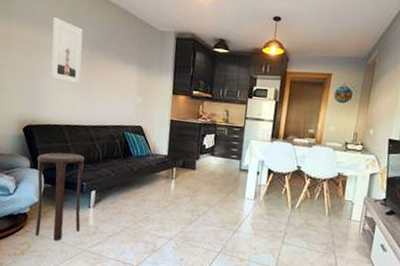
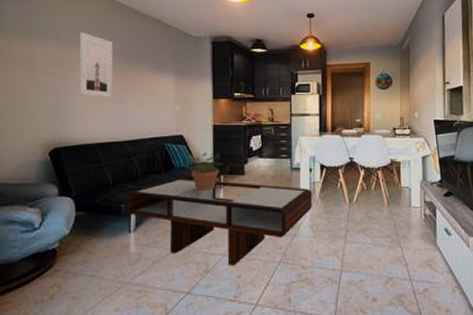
stool: present [35,152,85,241] -> none [67,173,121,277]
coffee table: none [87,166,257,249] -> present [126,178,312,266]
potted plant: none [141,144,177,181] -> present [184,152,223,192]

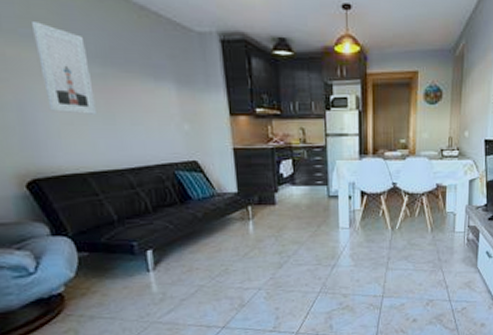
coffee table: present [126,178,312,266] -> none [137,211,352,299]
potted plant: present [184,152,223,192] -> none [203,180,250,225]

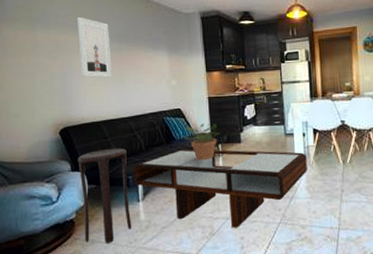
stool: none [59,207,141,319] -> present [78,148,131,243]
coffee table: none [137,211,352,299] -> present [133,149,307,228]
potted plant: none [203,180,250,225] -> present [184,123,221,161]

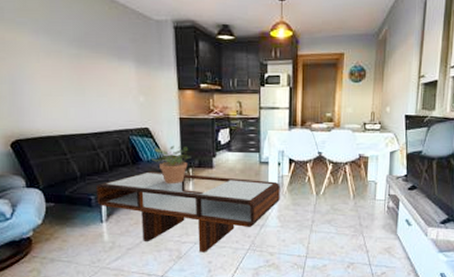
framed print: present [76,16,113,78] -> none [26,11,71,87]
stool: present [78,148,131,243] -> none [33,165,94,262]

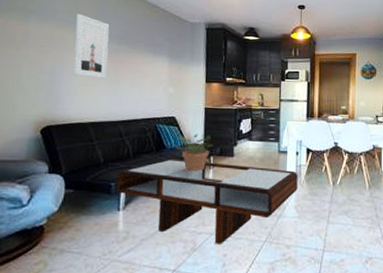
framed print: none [26,11,71,87] -> present [73,13,110,78]

